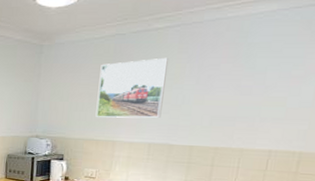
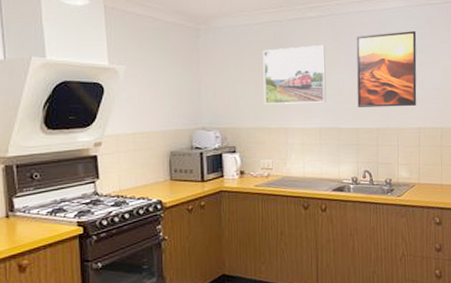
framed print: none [196,38,289,127] -> present [356,30,417,107]

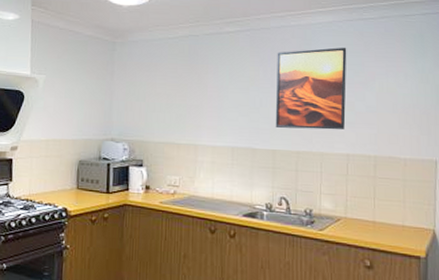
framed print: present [263,44,327,104] -> none [175,60,242,121]

